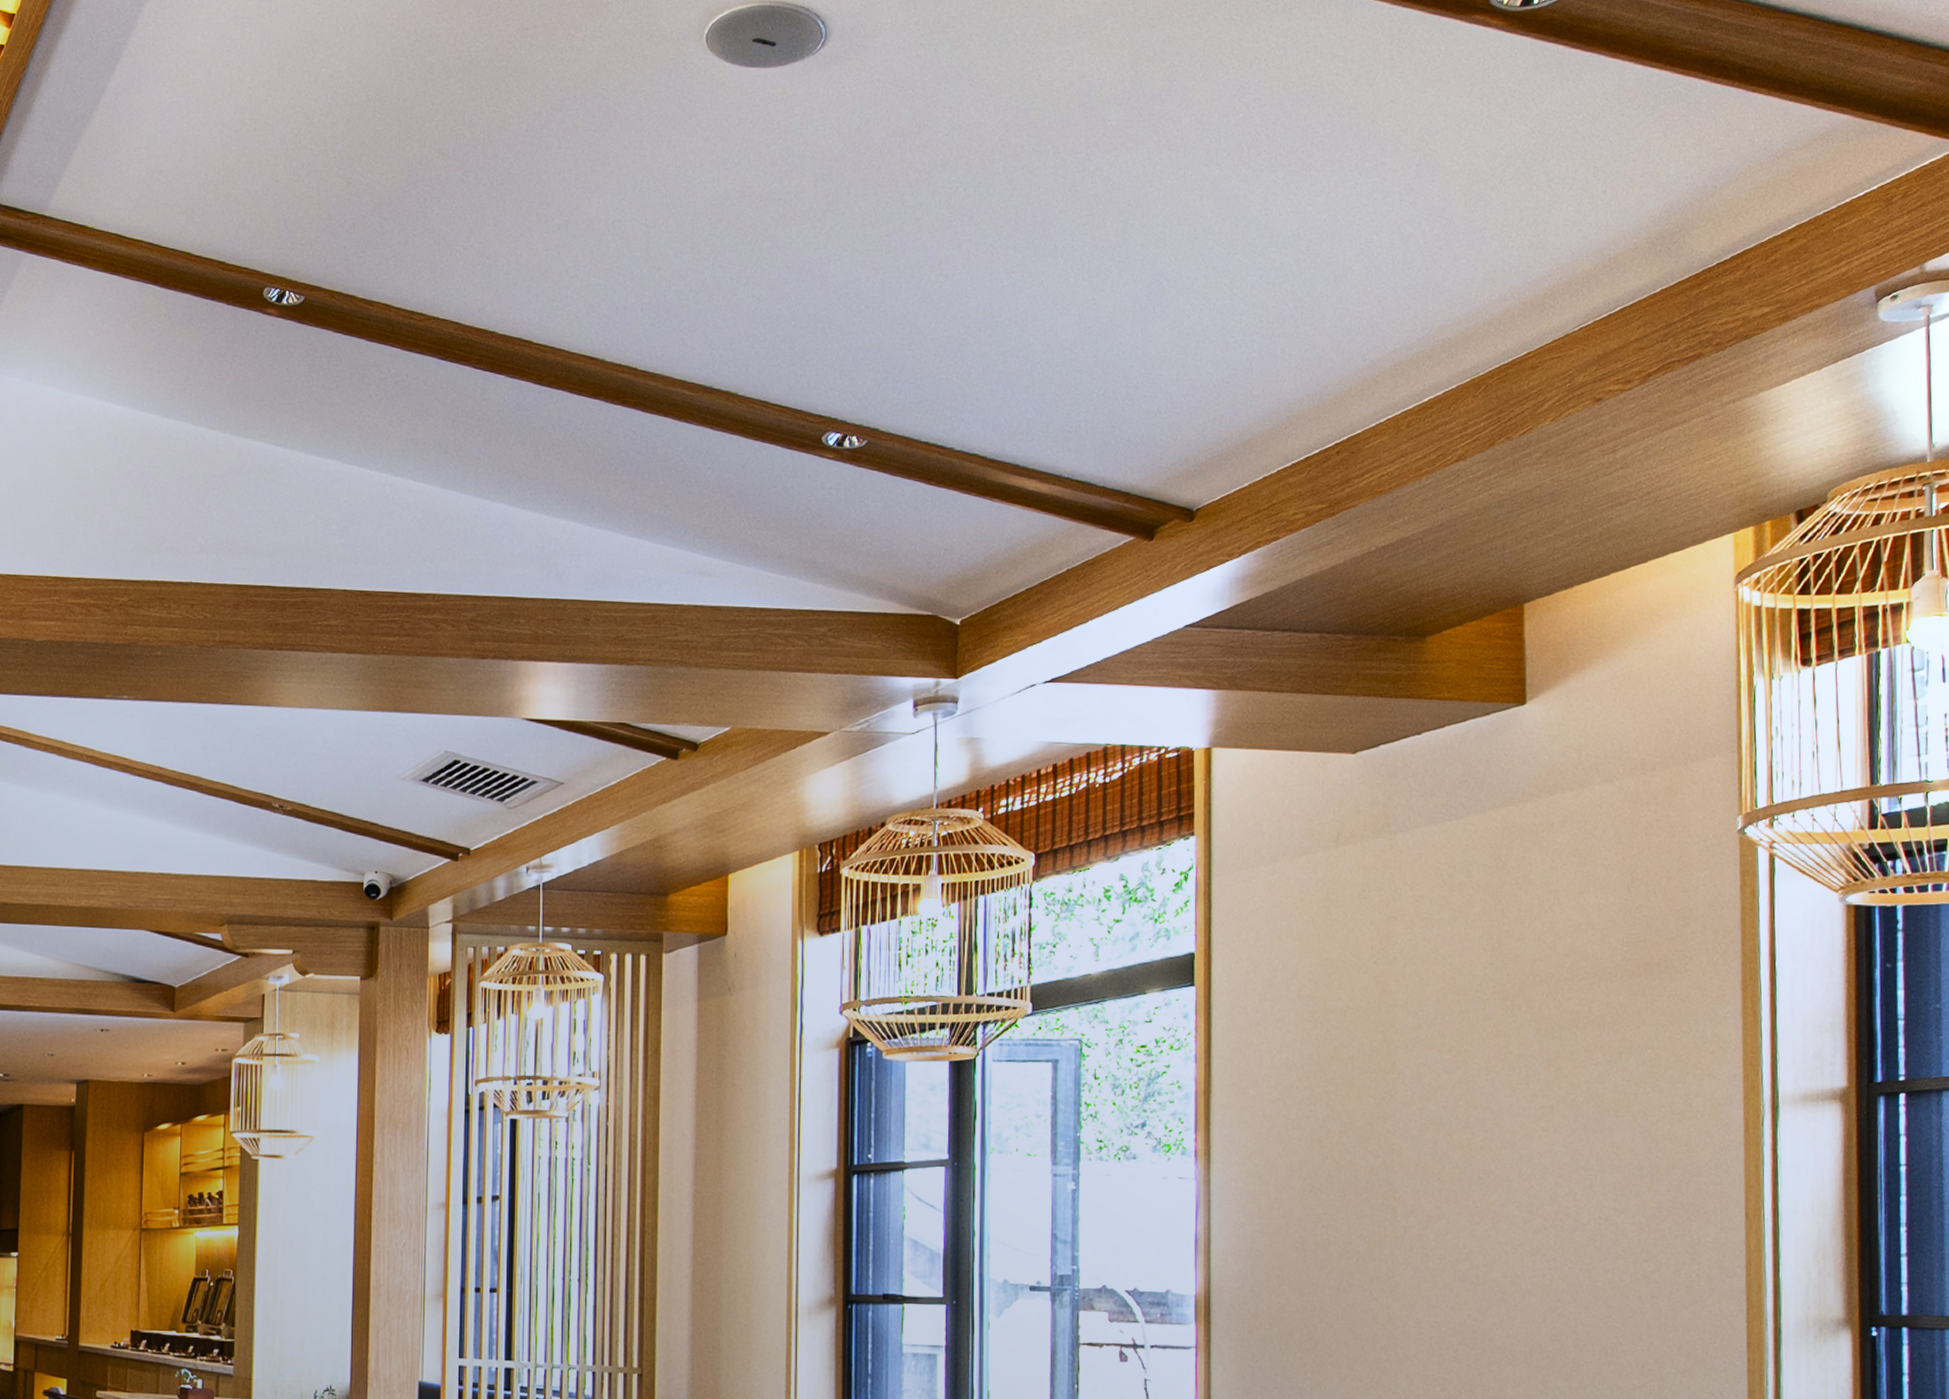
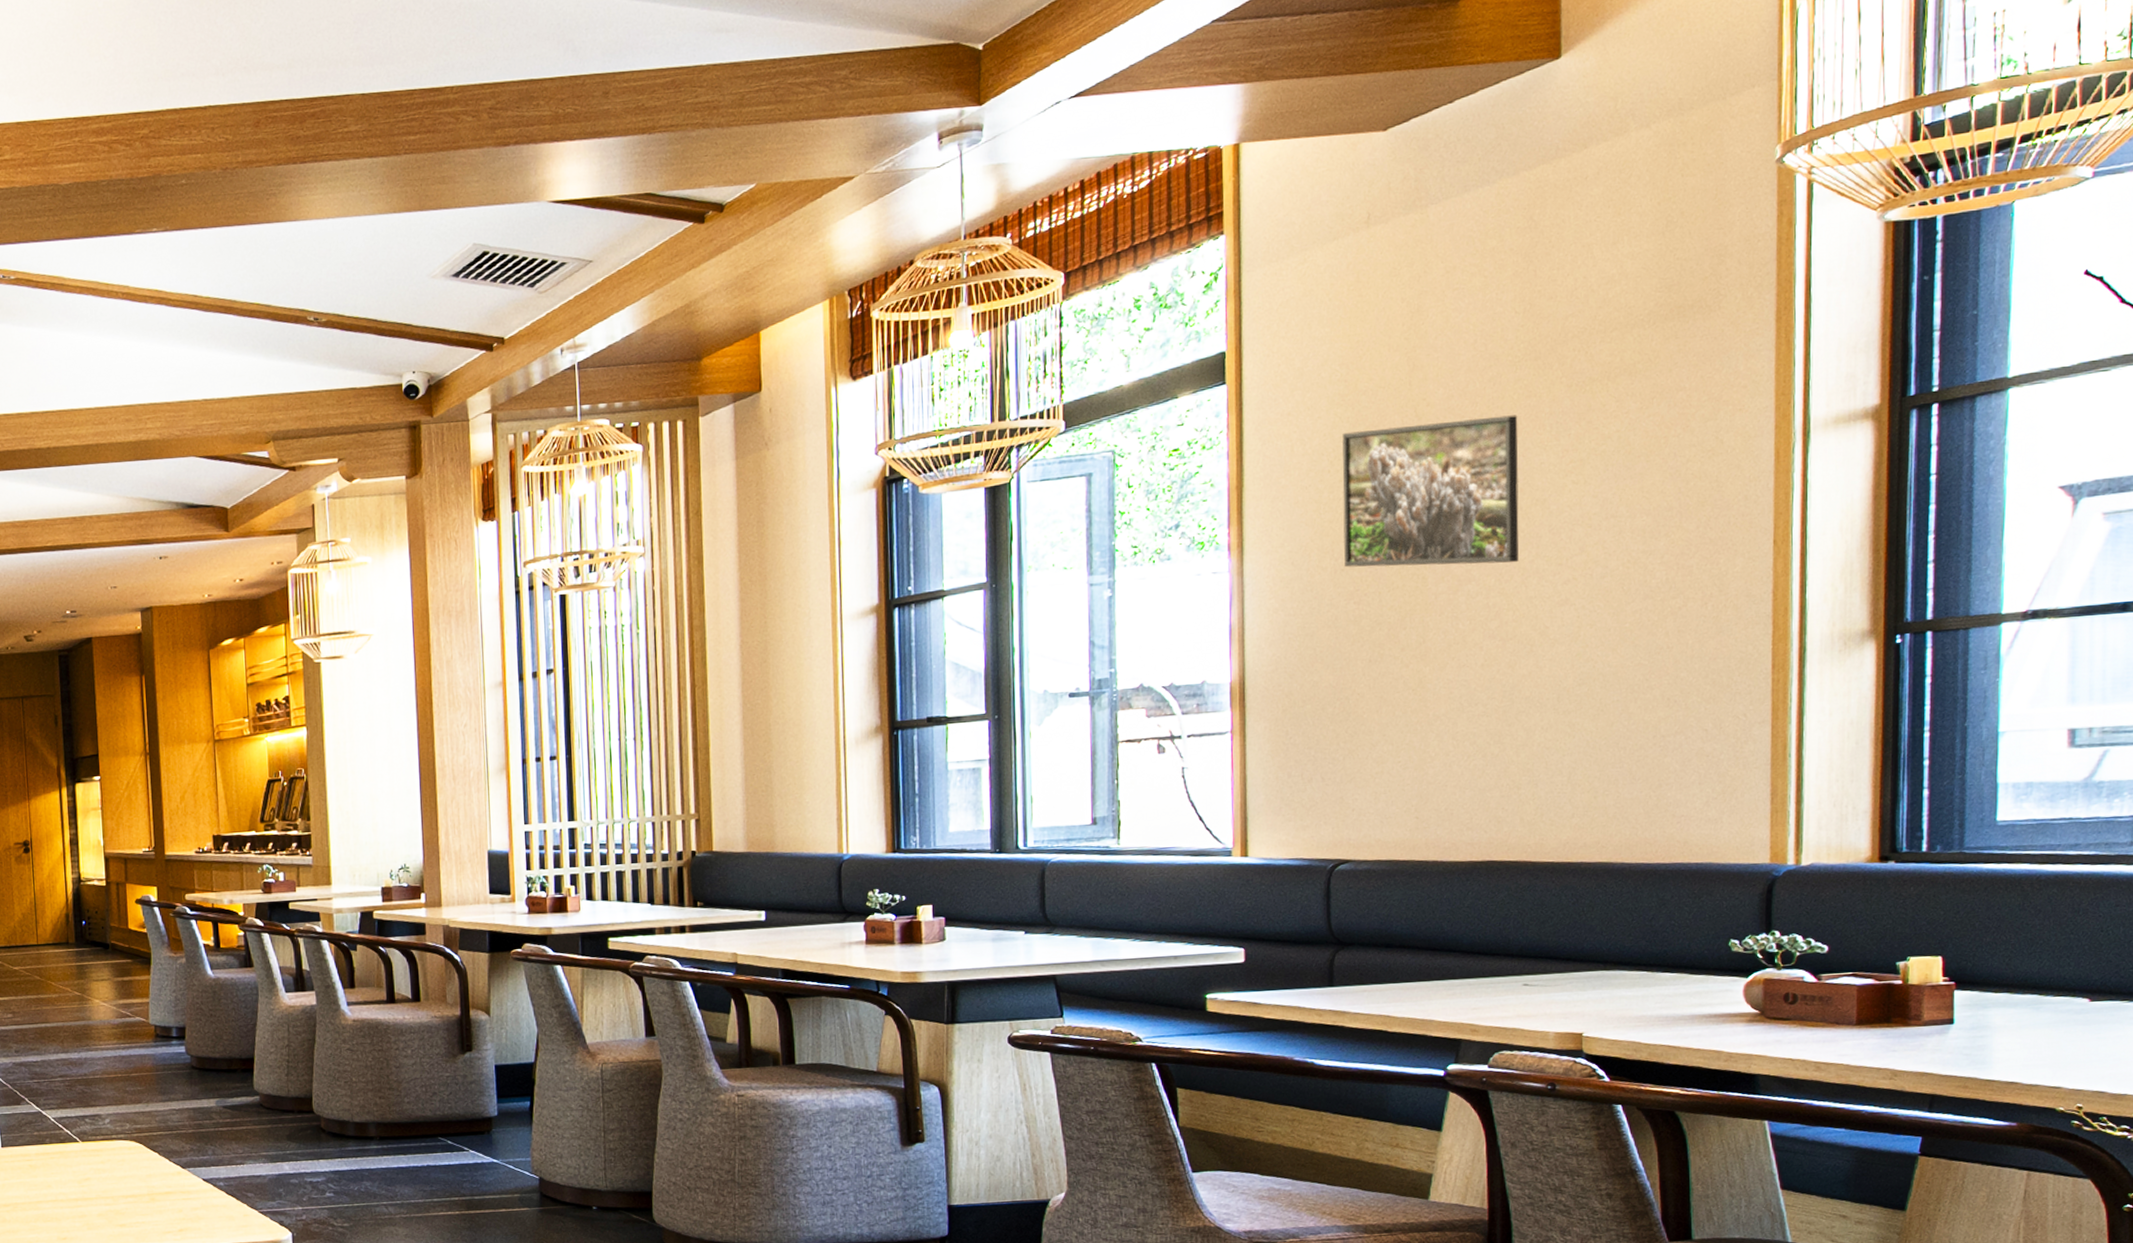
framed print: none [1311,1050,1489,1205] -> present [1342,415,1519,568]

